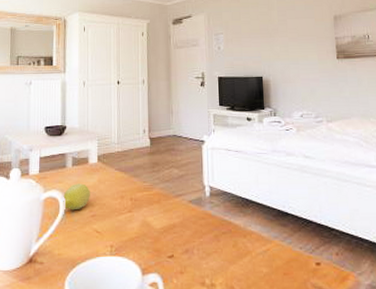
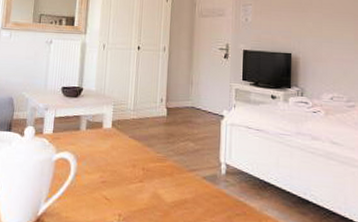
fruit: present [63,183,90,211] -> none [74,147,102,174]

